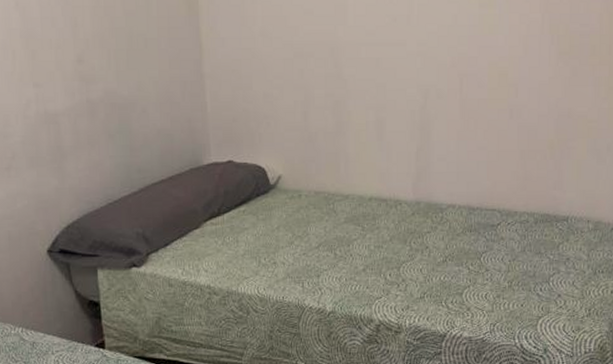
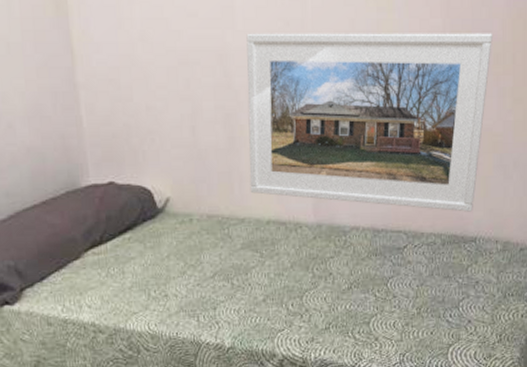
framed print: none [354,26,590,193] -> present [246,33,492,212]

